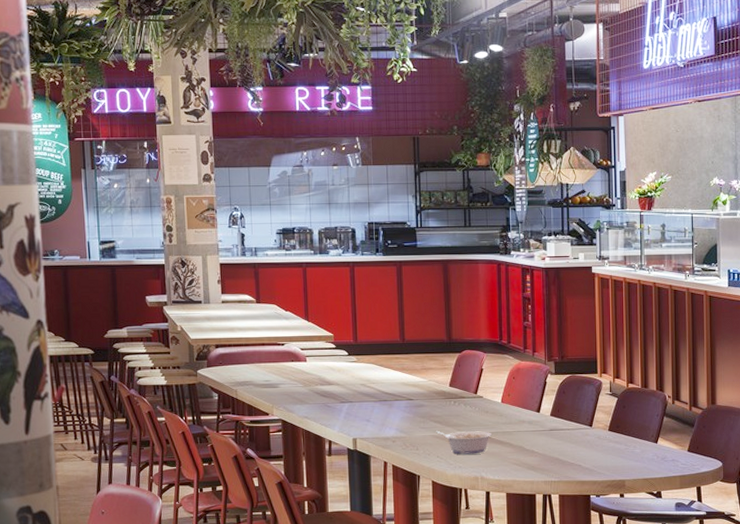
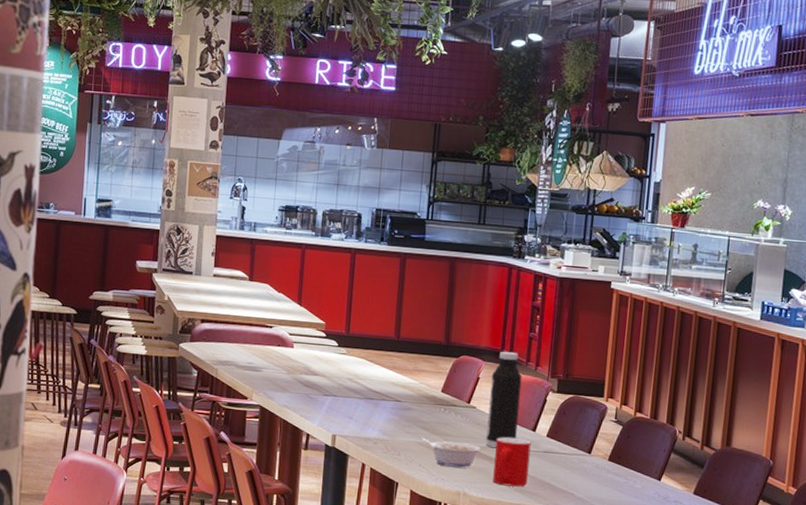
water bottle: none [493,342,523,433] -> present [485,352,522,448]
cup: none [505,421,538,466] -> present [493,437,531,487]

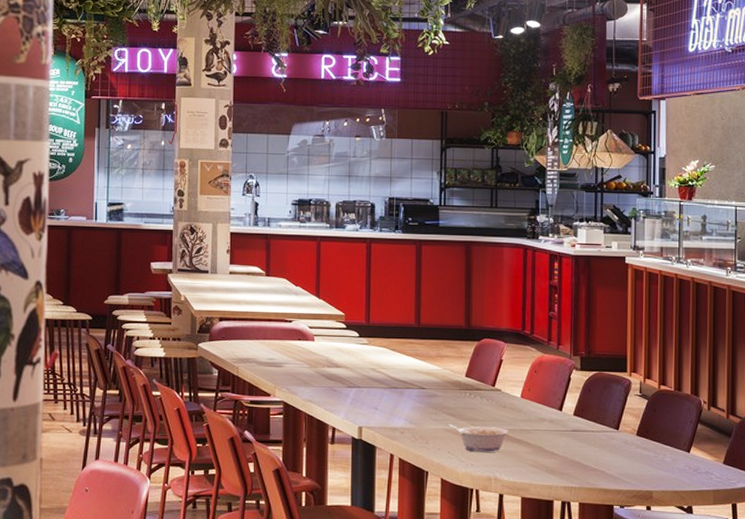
water bottle: present [485,352,522,448] -> none [513,332,545,430]
cup: present [493,437,531,487] -> none [523,418,559,468]

